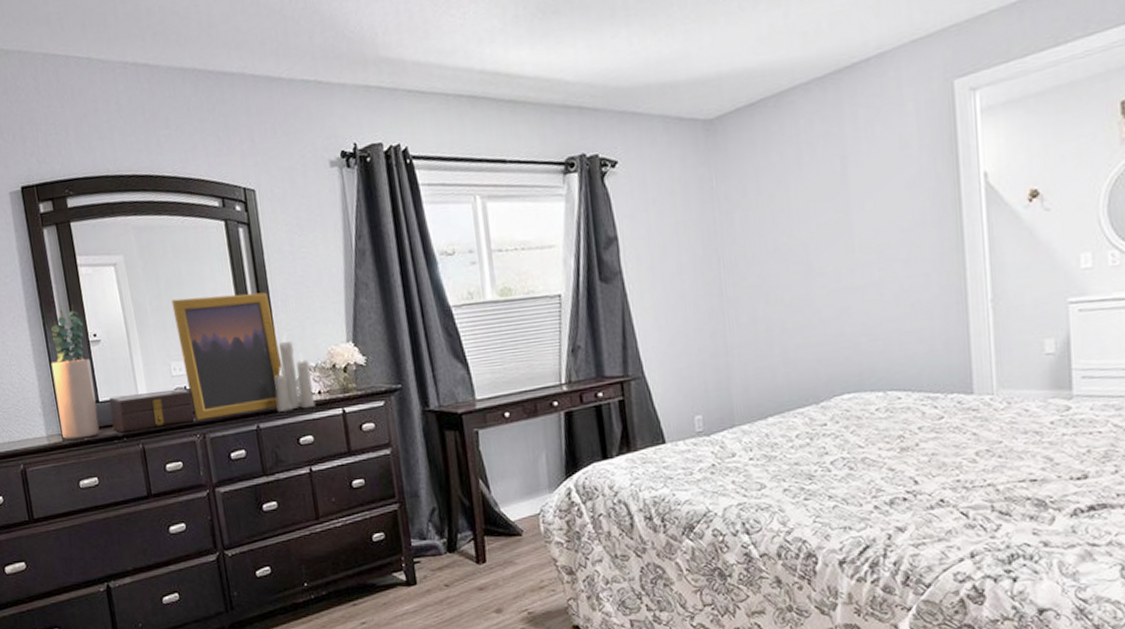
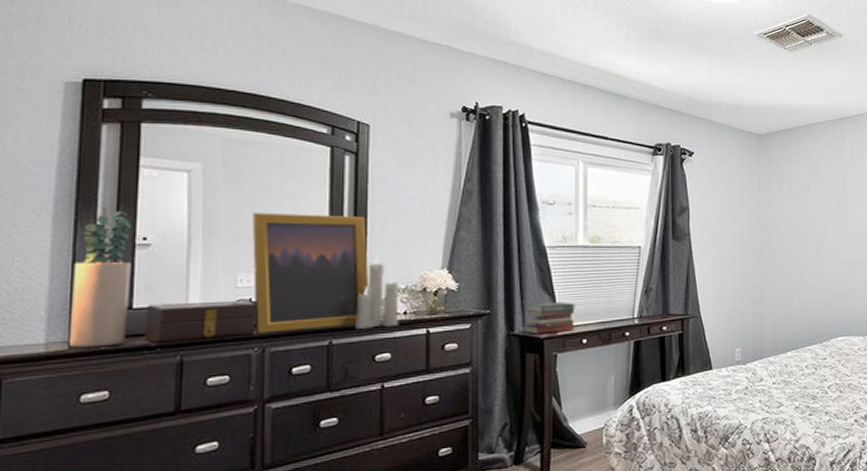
books: none [438,370,494,409] -> present [522,302,575,334]

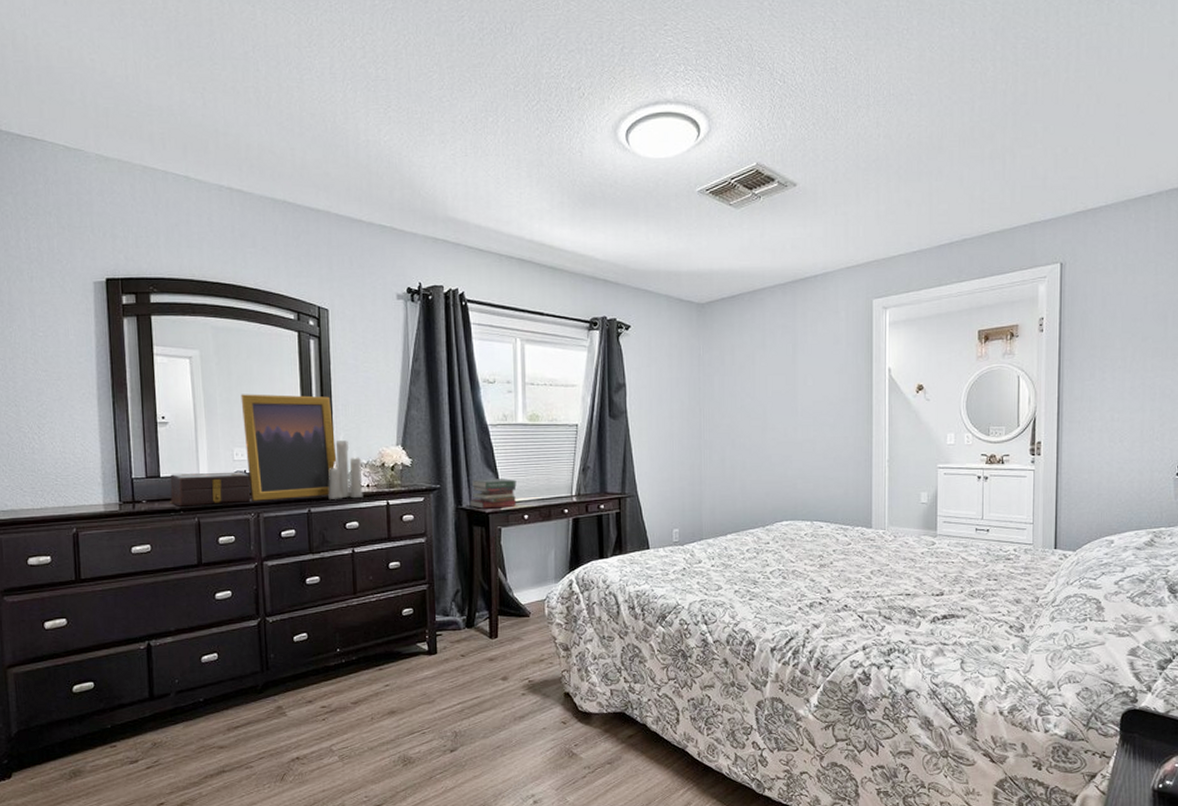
vase: present [70,204,133,350] -> none [116,388,158,510]

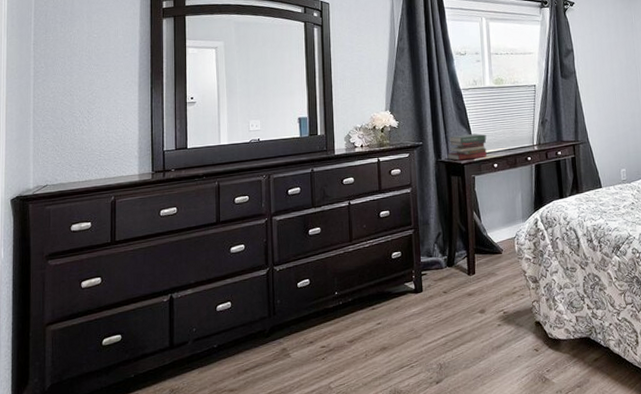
jewelry box: present [170,471,251,508] -> none [195,140,263,174]
picture frame: present [240,394,338,502] -> none [256,73,336,166]
candle: present [328,434,364,499] -> none [328,104,358,160]

